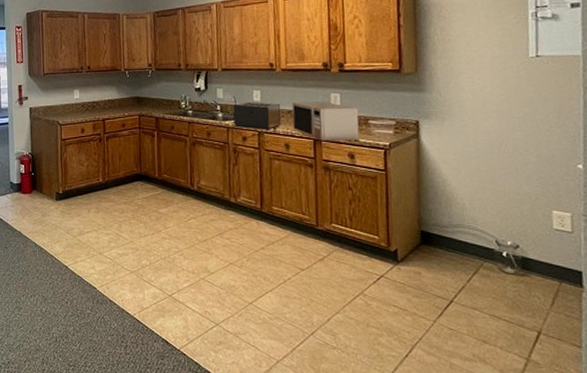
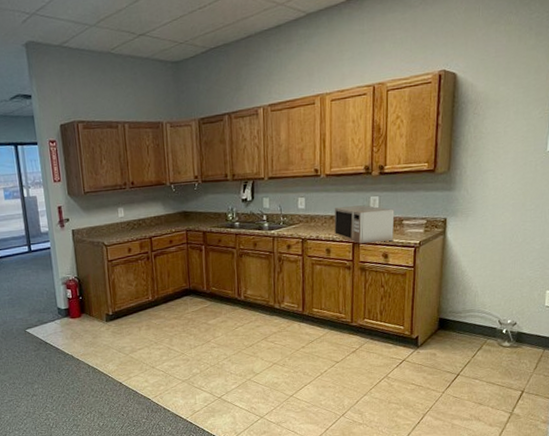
toaster: present [232,102,281,131] -> none [278,209,324,238]

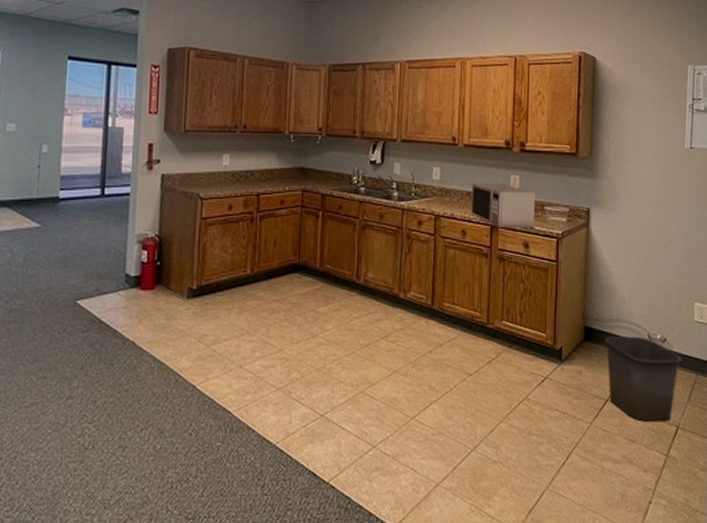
waste bin: none [457,322,530,389] -> present [604,336,682,423]

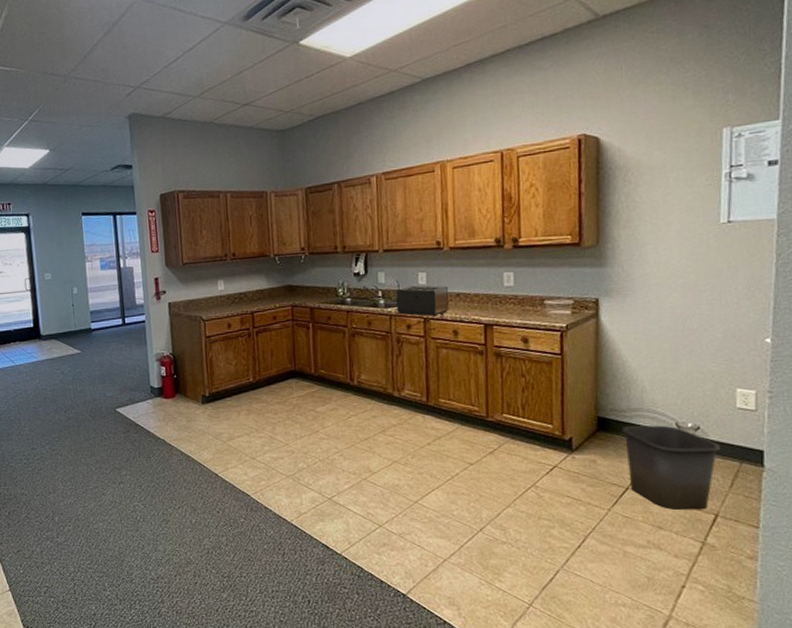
toaster: none [409,180,459,215] -> present [395,285,449,317]
microwave: present [470,183,536,229] -> none [460,281,534,326]

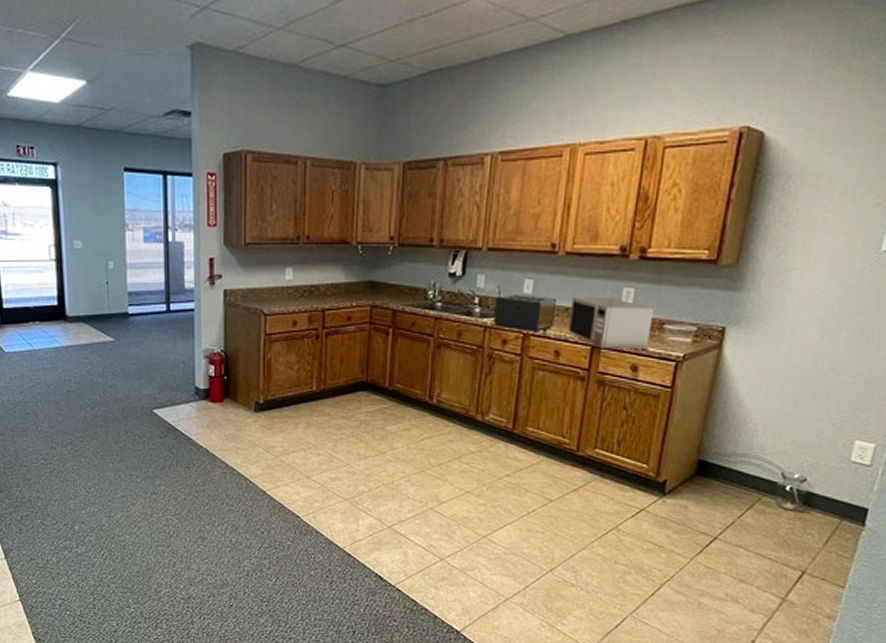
microwave: none [460,281,534,326] -> present [567,297,655,350]
waste bin: present [621,425,720,510] -> none [719,473,824,566]

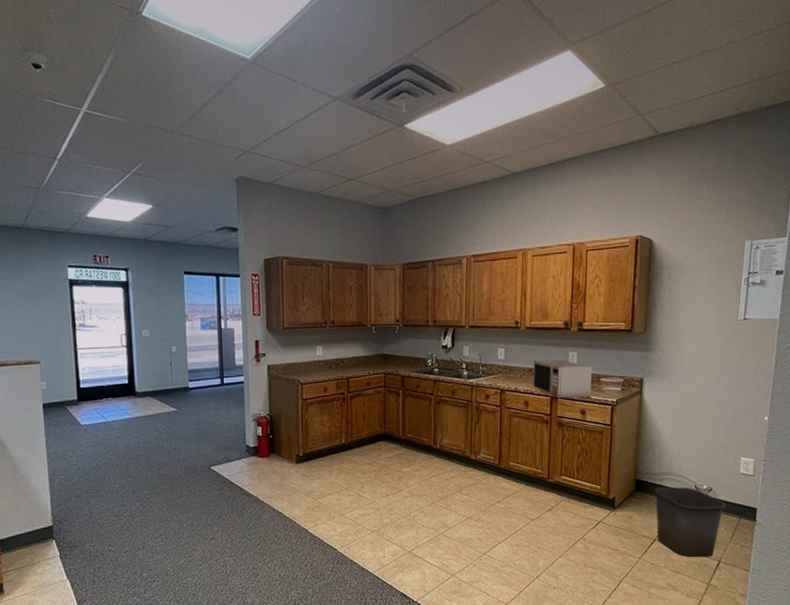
toaster: present [493,294,556,333] -> none [477,360,522,389]
waste bin: none [719,473,824,566] -> present [653,487,726,558]

